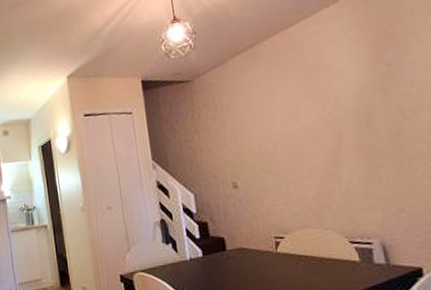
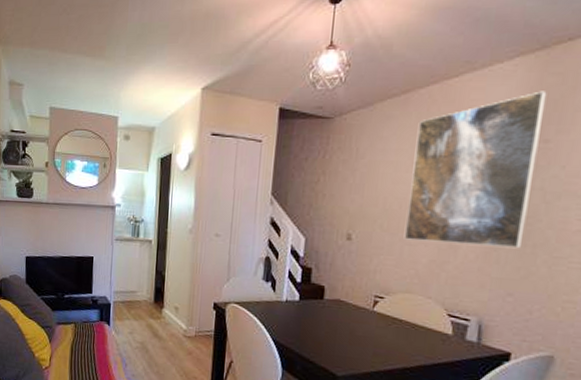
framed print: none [270,23,399,178] -> present [403,91,547,249]

